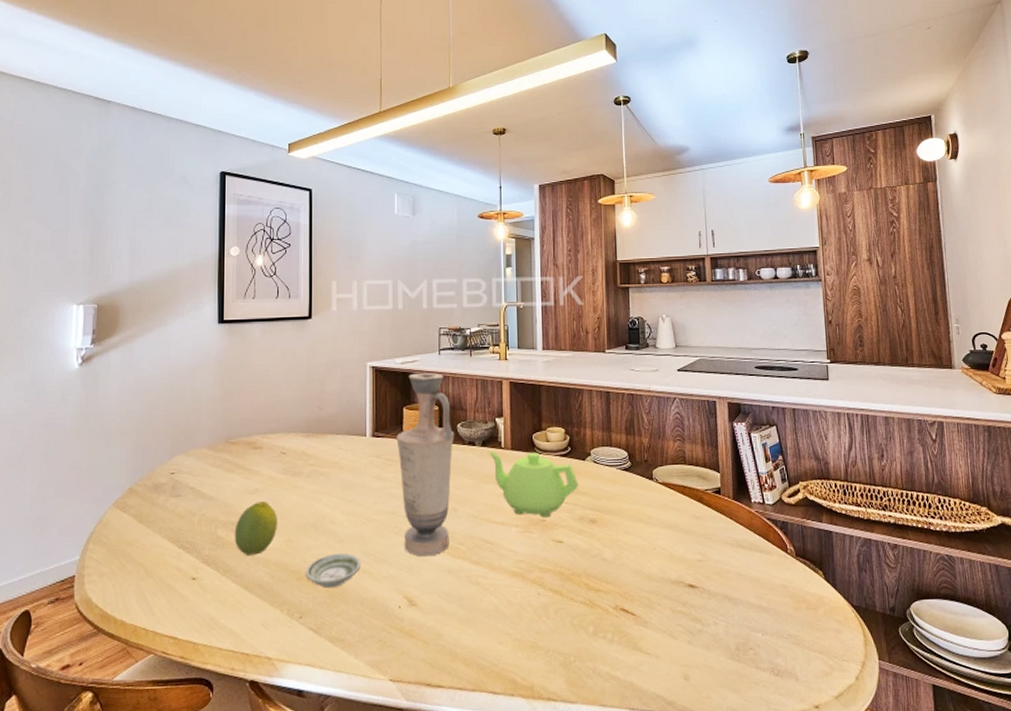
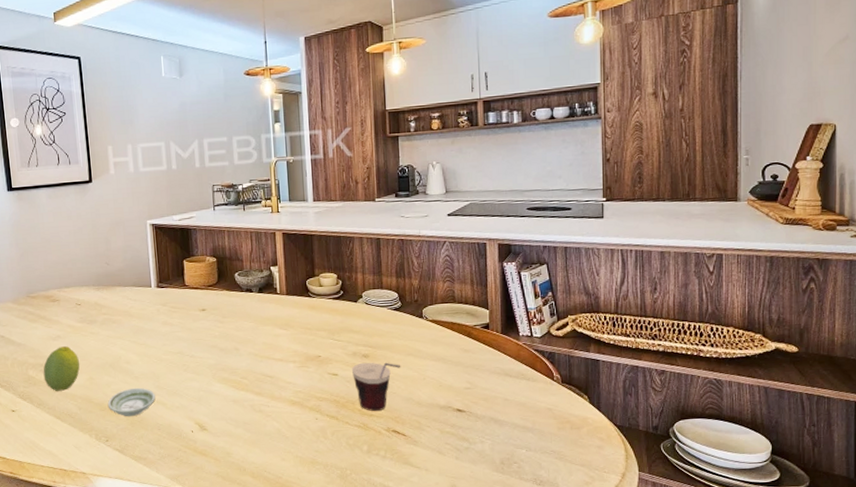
vase: present [396,373,455,557] -> none [179,228,233,390]
teapot: present [487,451,578,517] -> none [264,296,351,354]
cup: none [577,528,630,585] -> present [351,362,401,411]

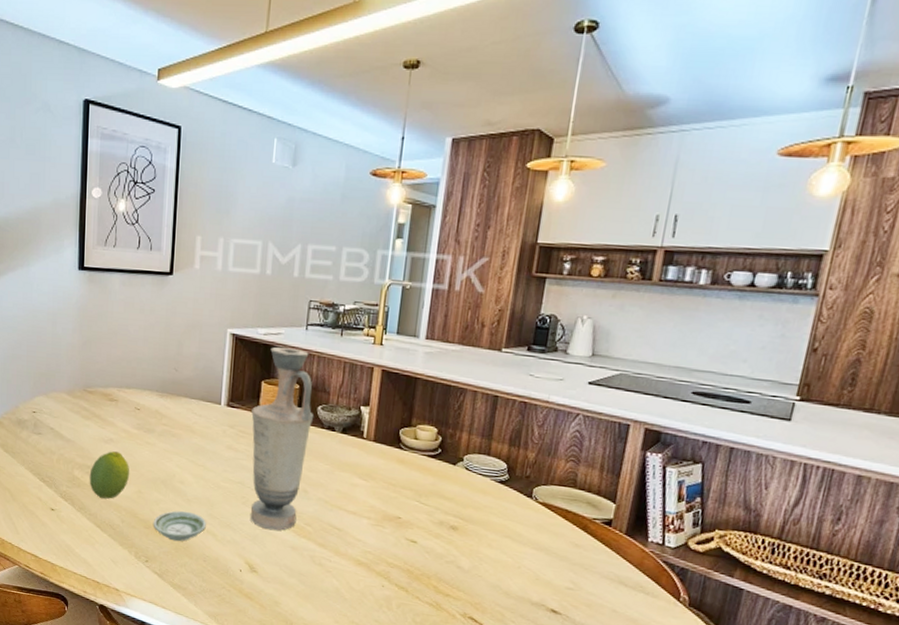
vase: none [179,228,233,390] -> present [250,346,314,531]
cup: present [351,362,401,411] -> none [434,534,494,593]

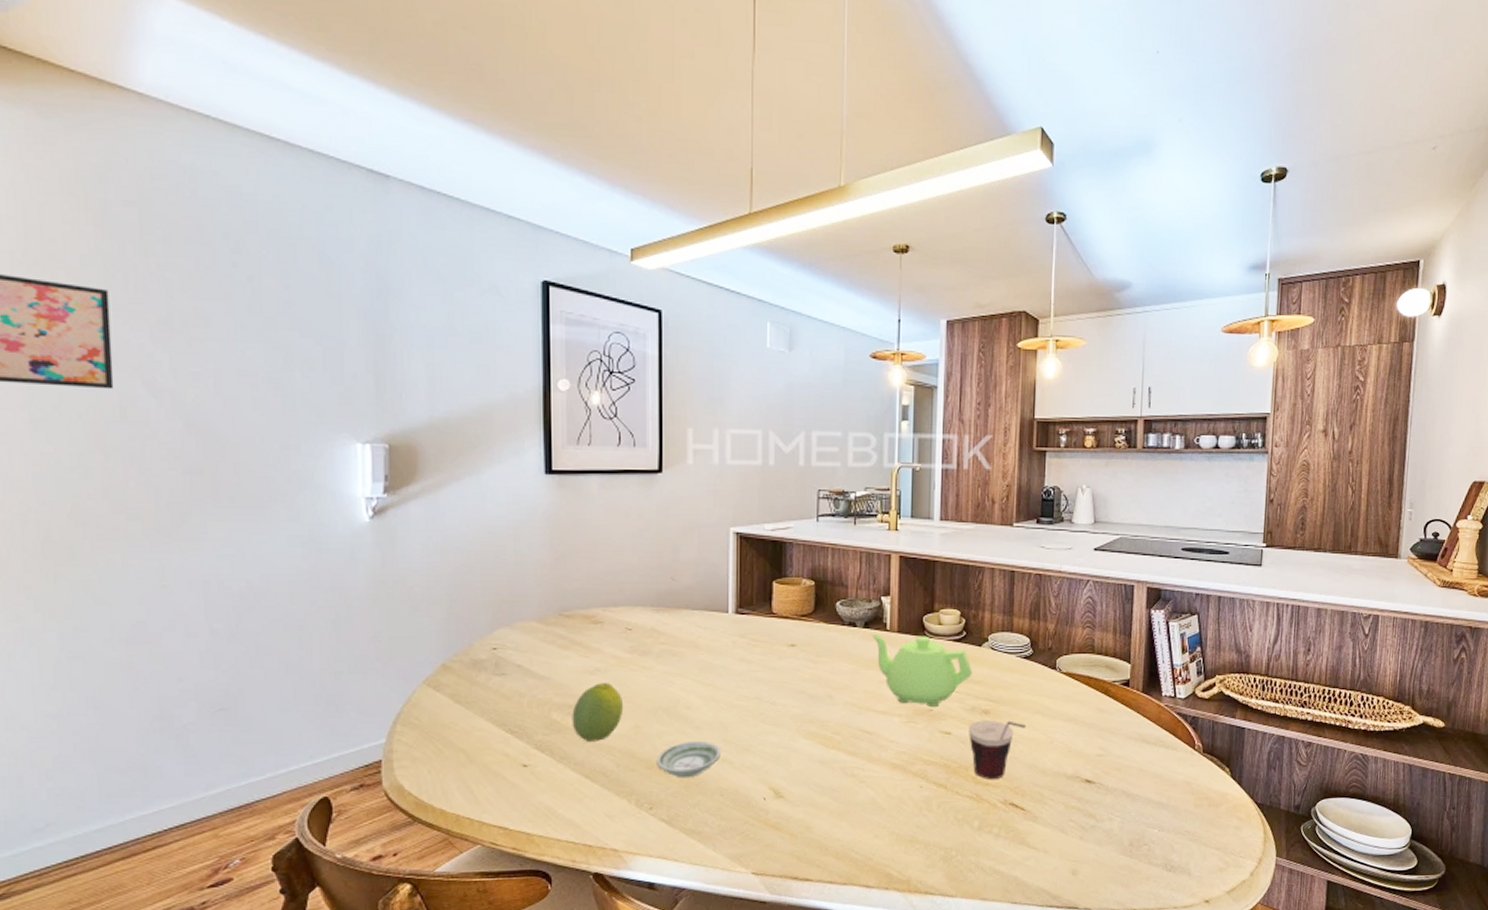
vase: present [250,346,314,531] -> none [764,542,833,747]
teapot: none [347,439,444,515] -> present [870,633,972,707]
cup: none [434,534,494,593] -> present [967,719,1026,779]

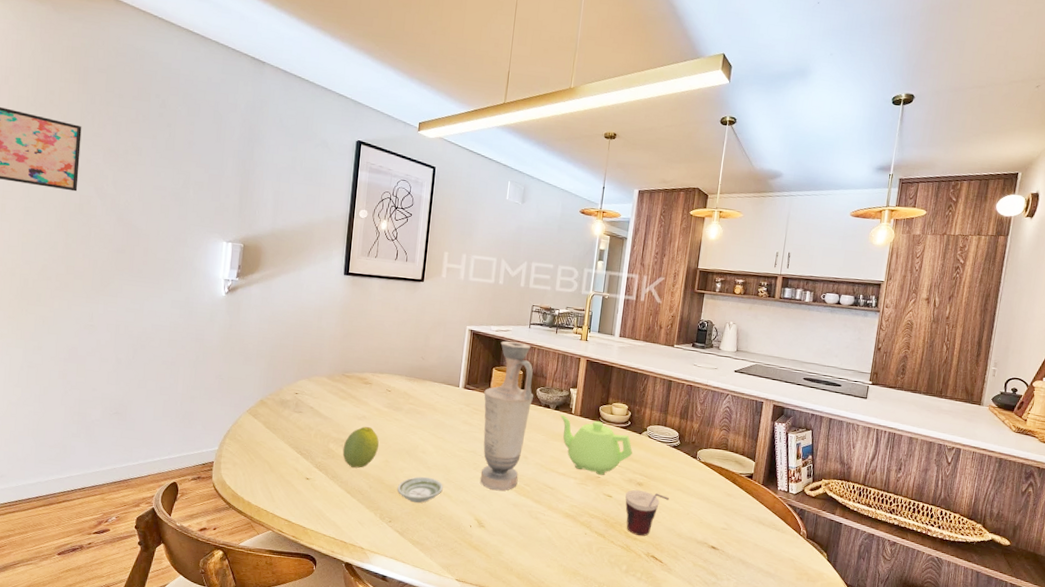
vase: none [764,542,833,747] -> present [480,341,534,491]

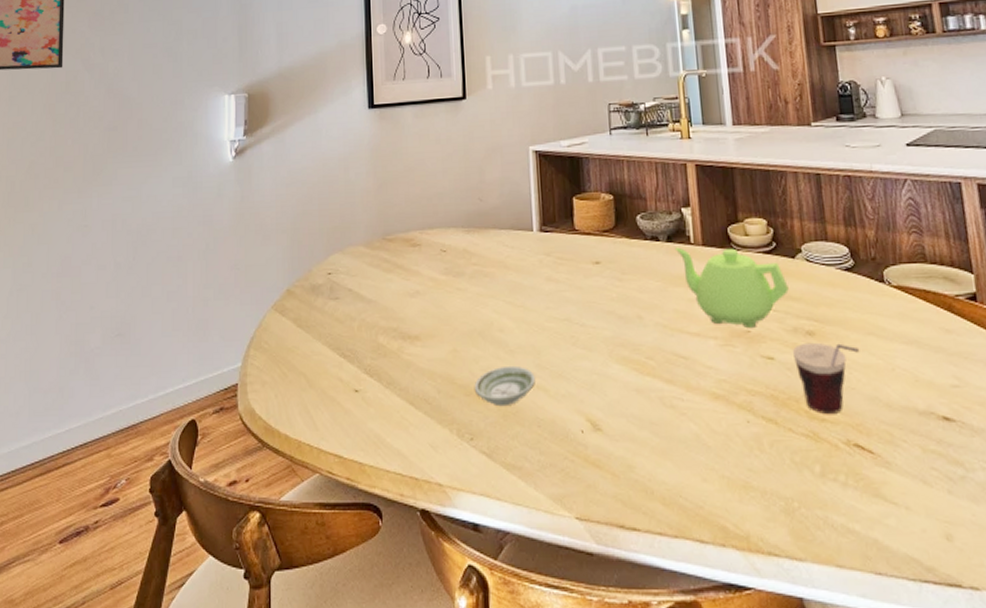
fruit: present [342,426,380,468] -> none [396,305,442,366]
vase: present [480,341,534,491] -> none [567,156,636,373]

